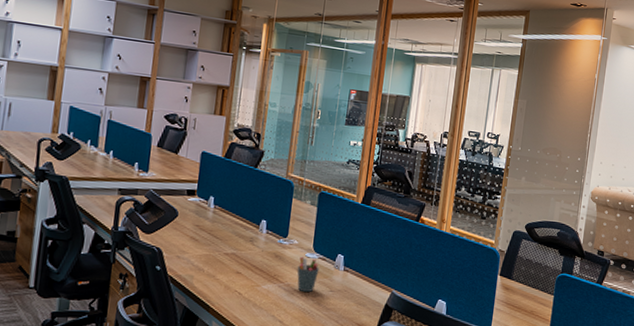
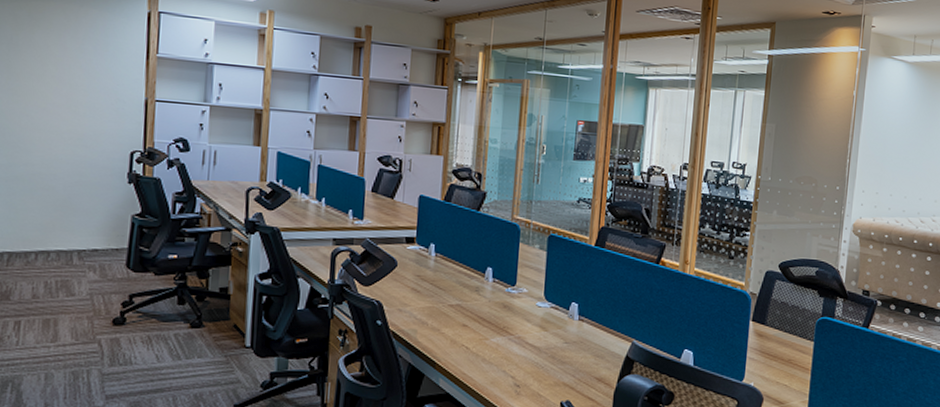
pen holder: present [297,256,319,293] -> none [527,306,552,345]

